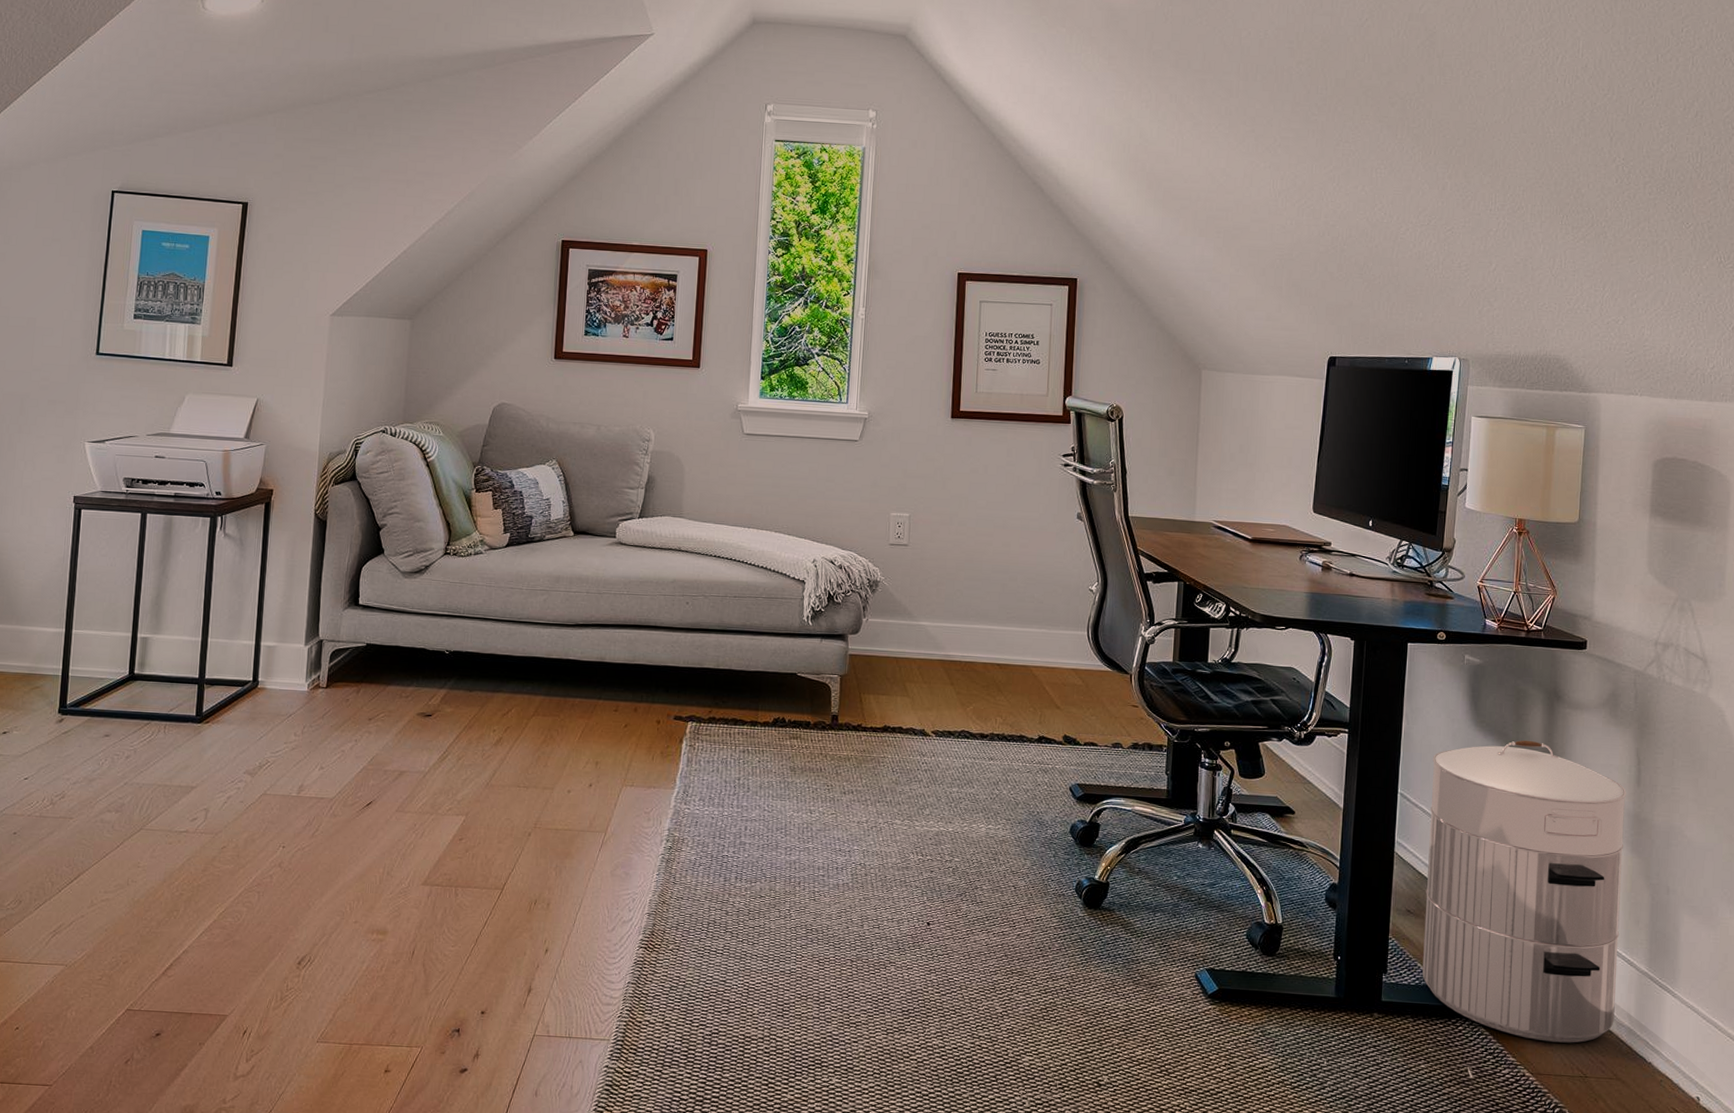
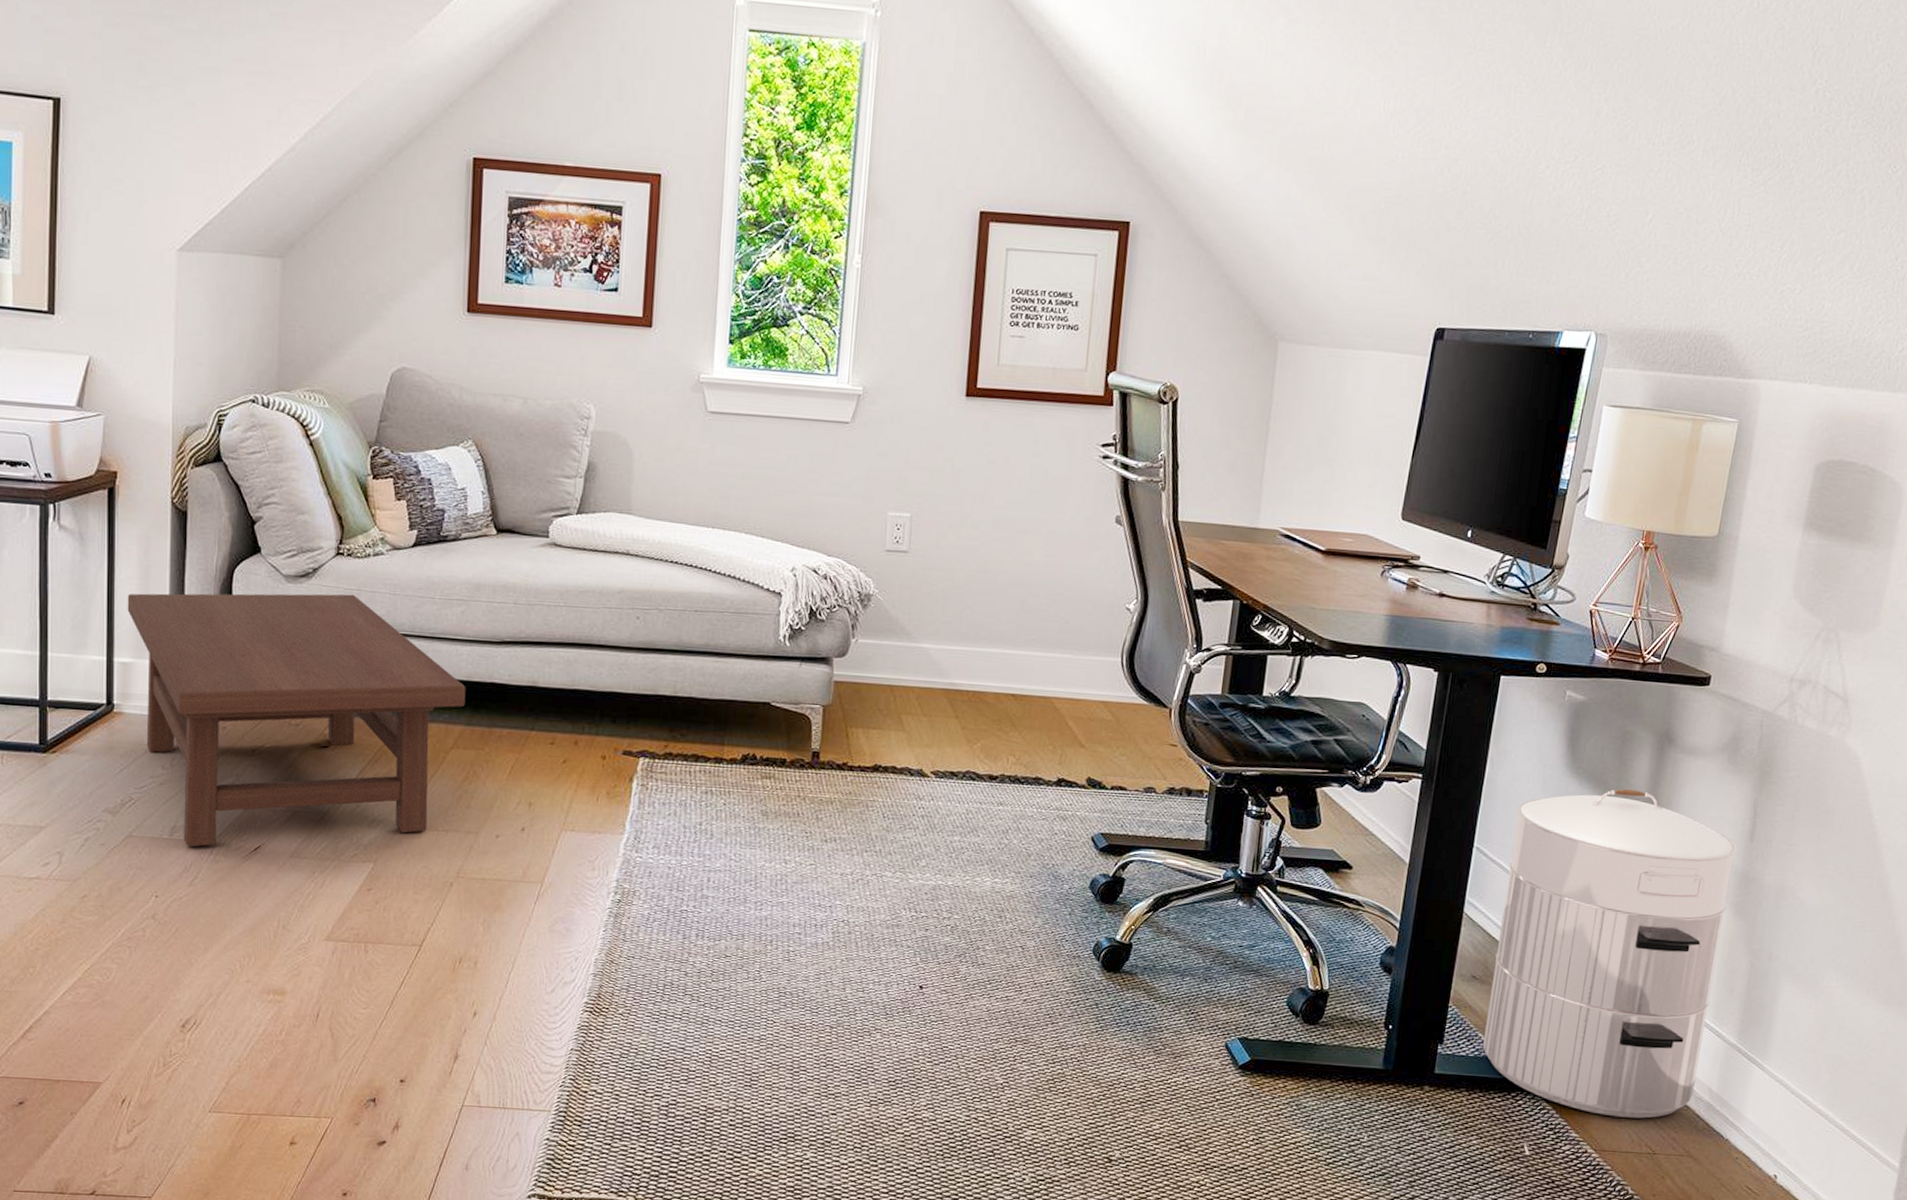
coffee table: none [274,586,546,804] -> present [127,593,466,847]

